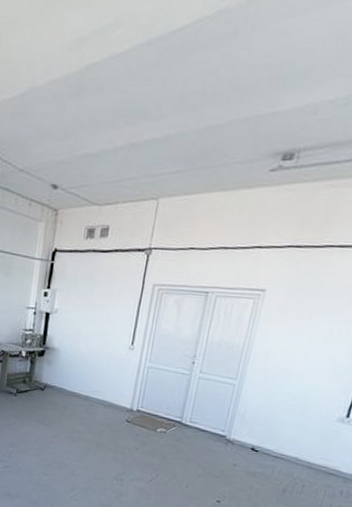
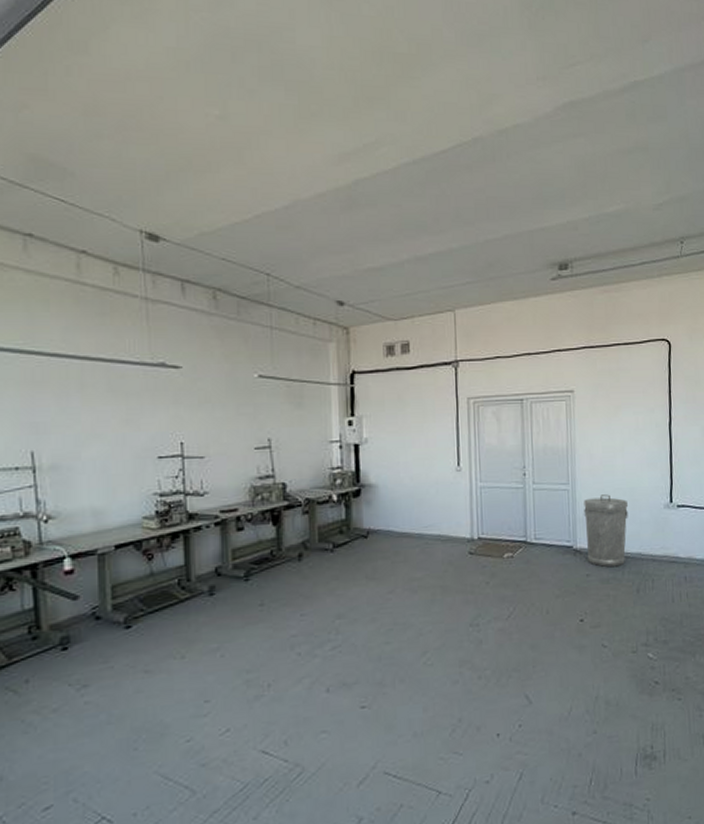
trash can: none [238,395,296,465] -> present [583,494,628,568]

